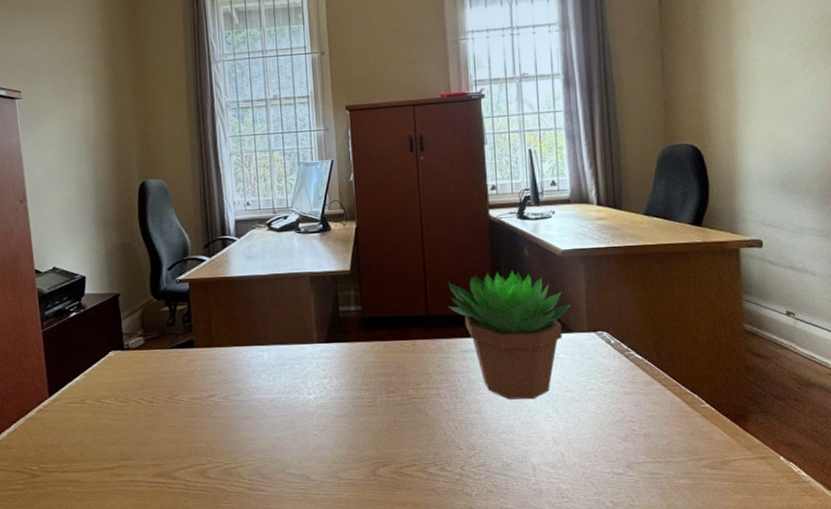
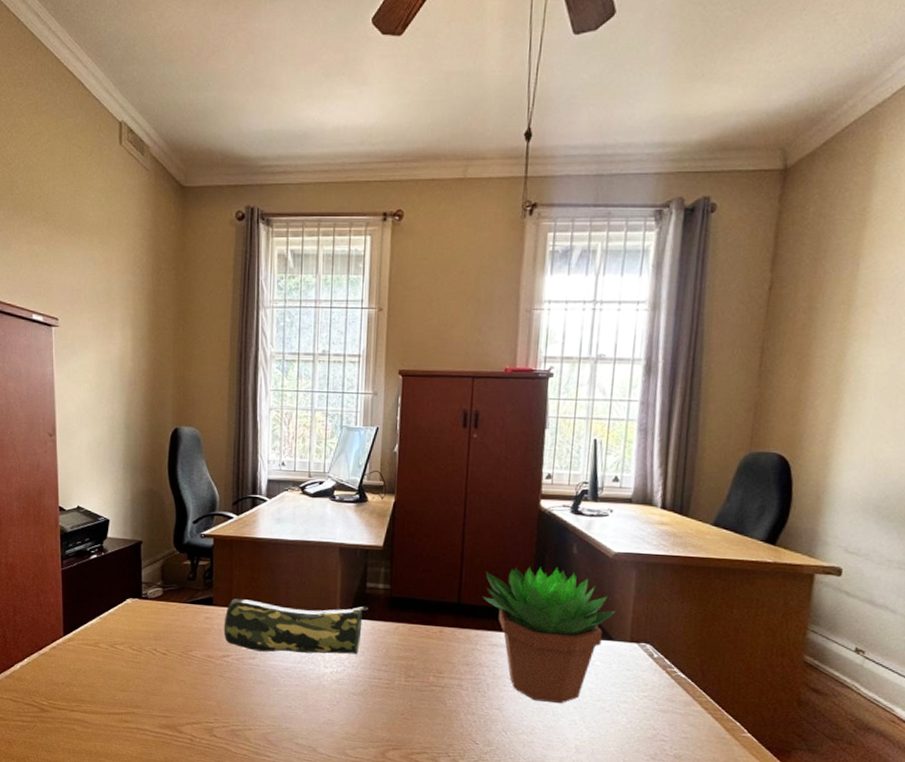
pencil case: none [206,329,343,387] -> present [224,599,368,655]

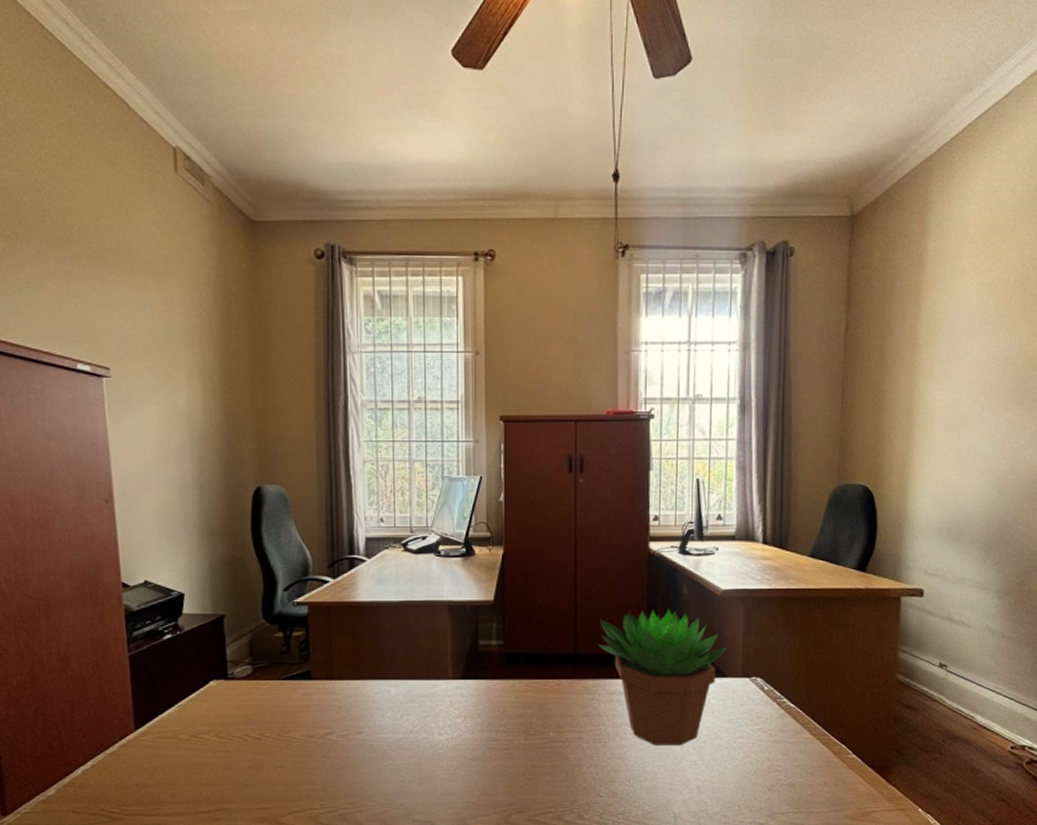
pencil case: present [224,599,368,655] -> none [325,665,482,725]

